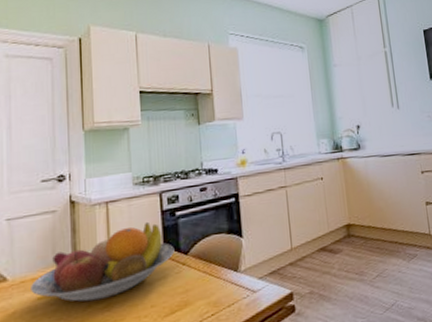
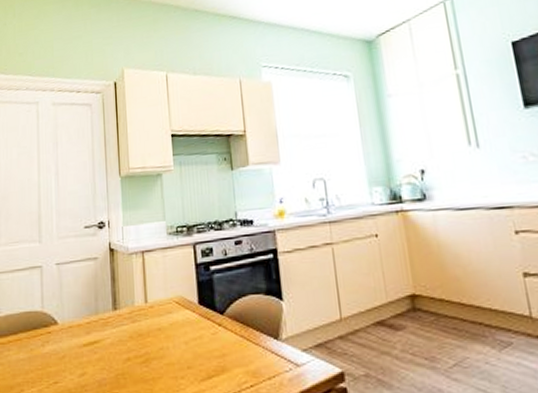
fruit bowl: present [31,221,175,302] -> none [77,275,210,355]

